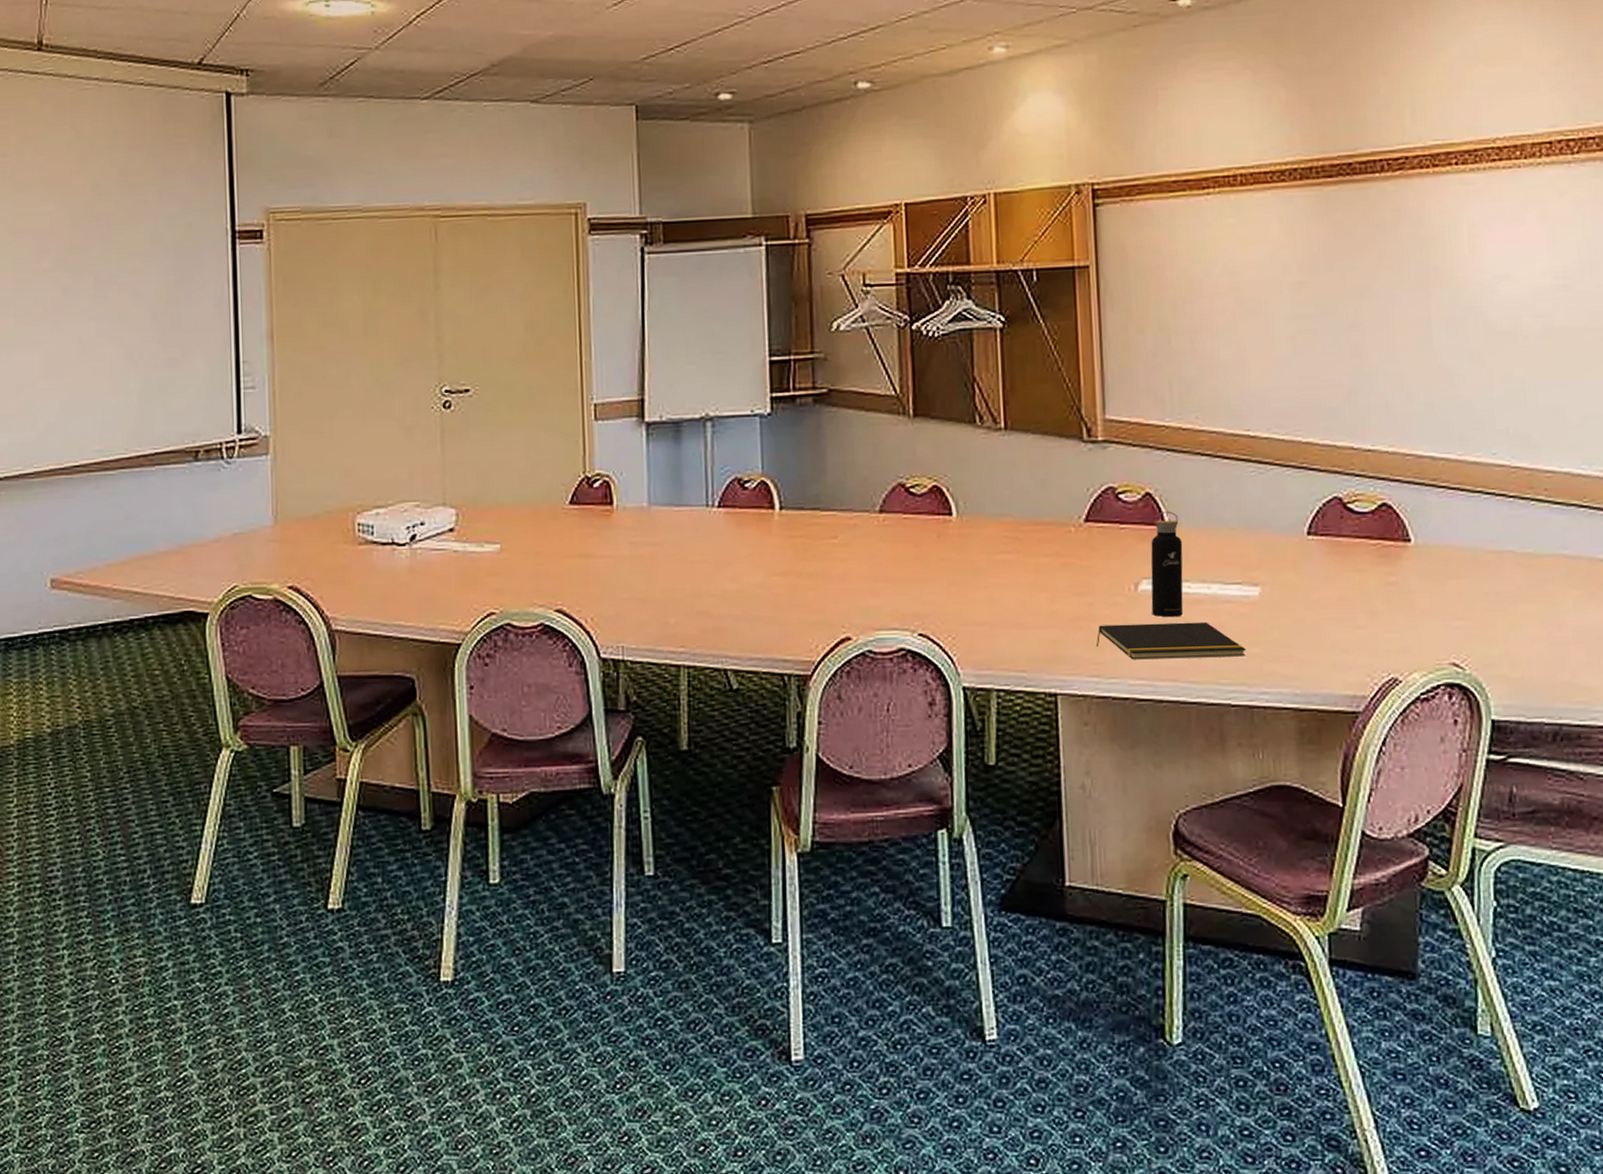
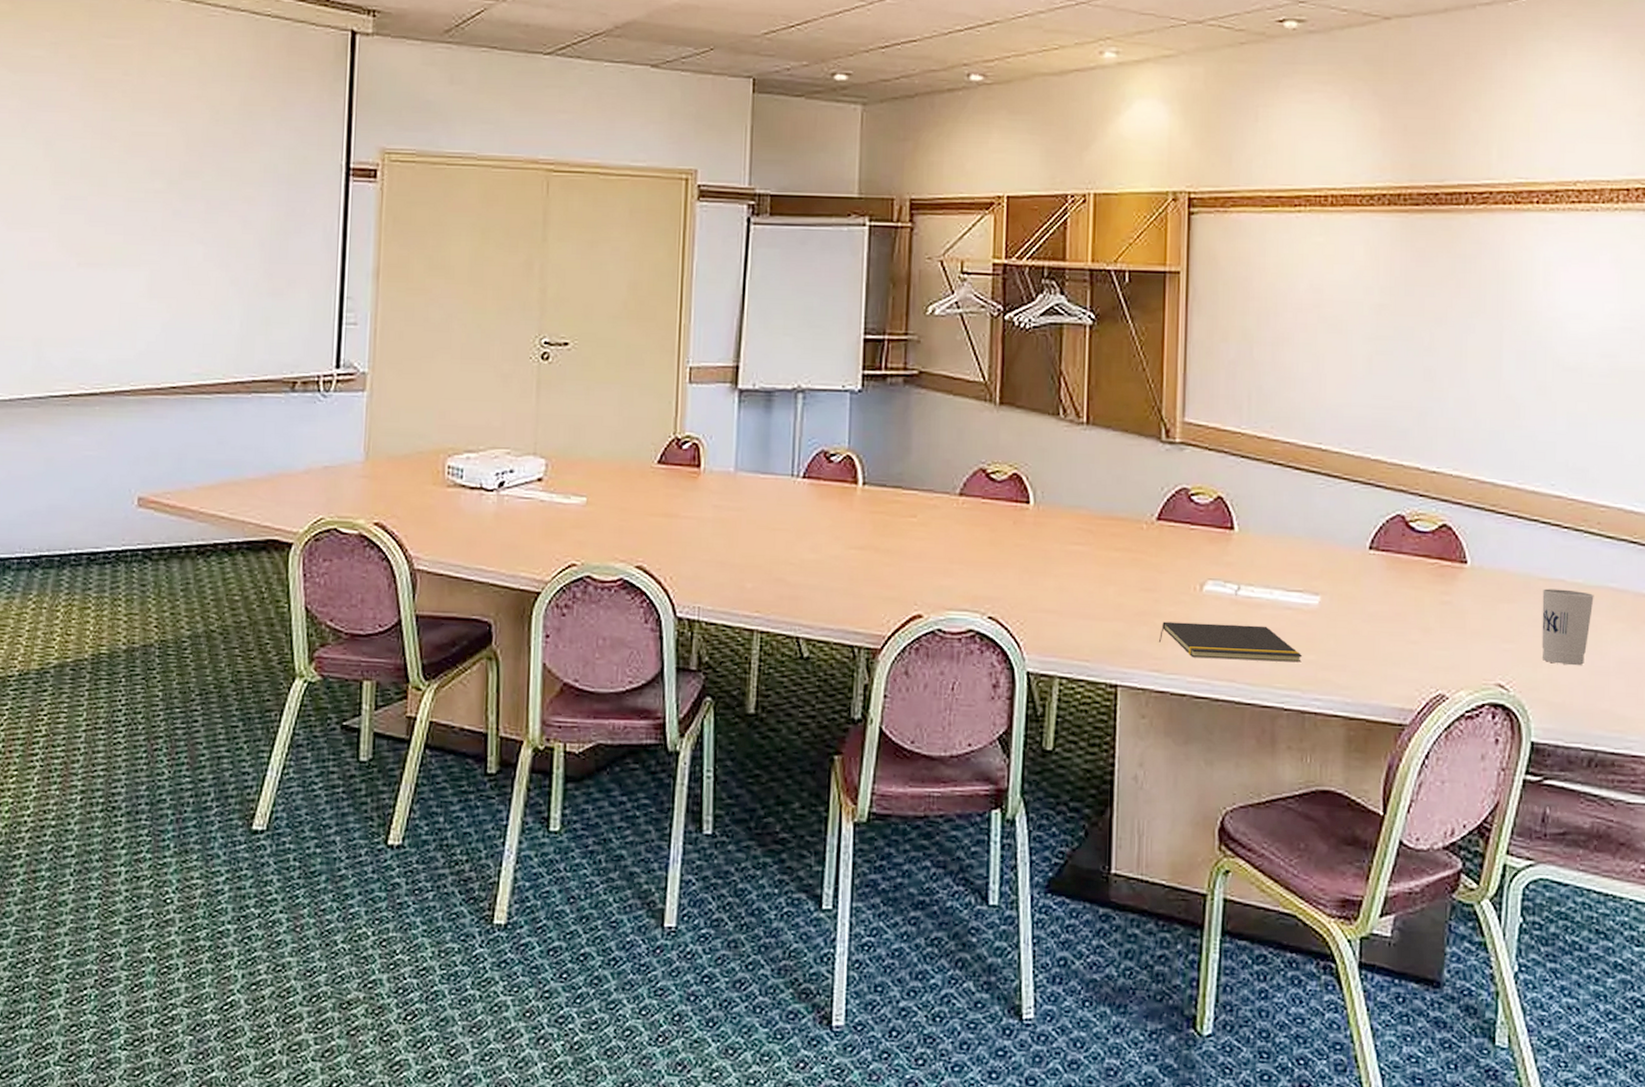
water bottle: present [1151,511,1184,618] -> none [1215,515,1249,620]
cup: none [1492,560,1547,639] -> present [1541,588,1594,666]

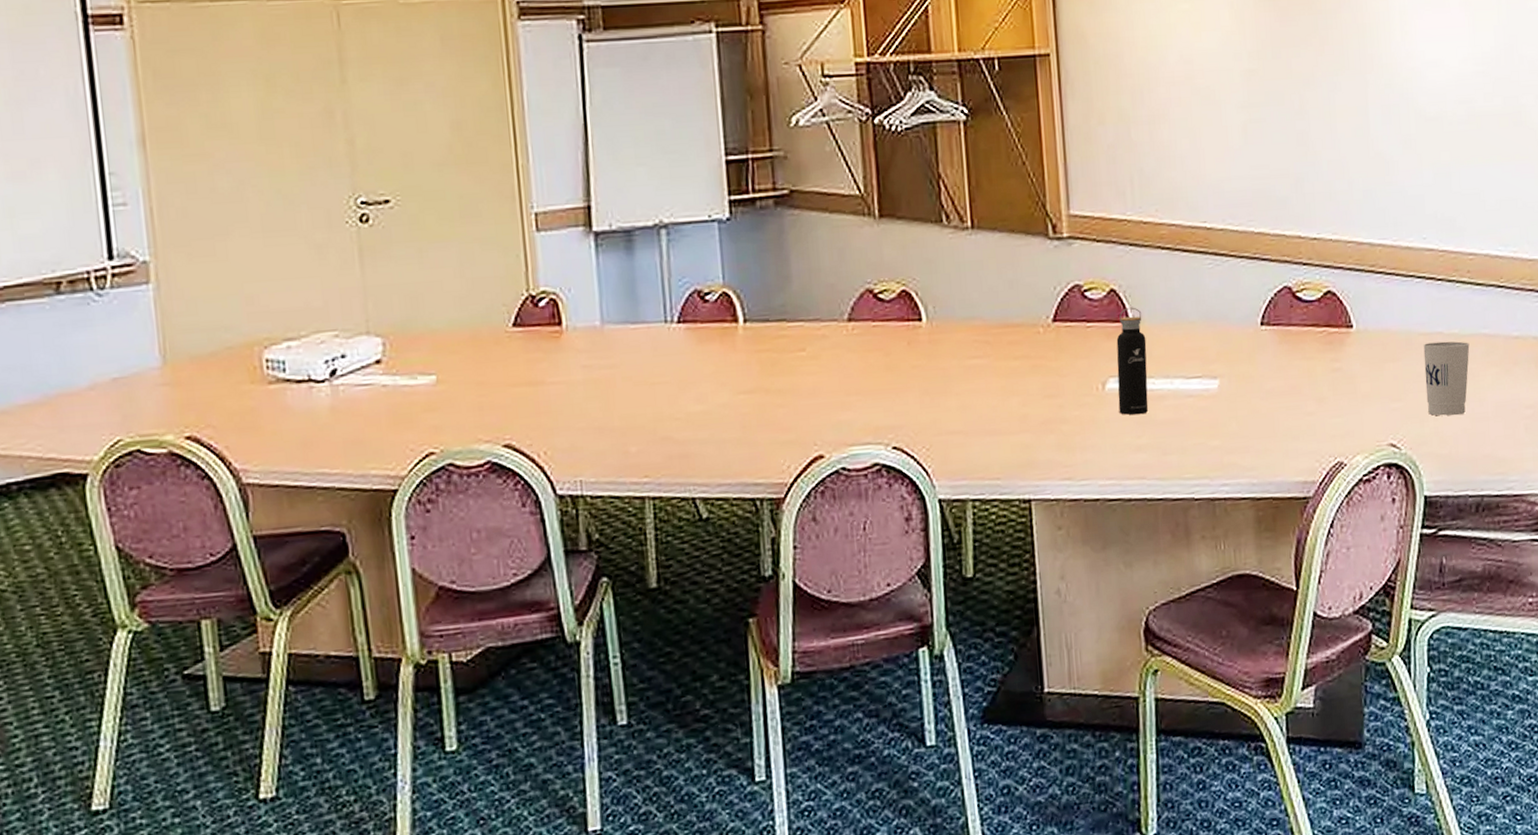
notepad: present [1159,621,1303,663] -> none [1067,417,1208,460]
water bottle: none [1215,515,1249,620] -> present [1116,307,1149,415]

